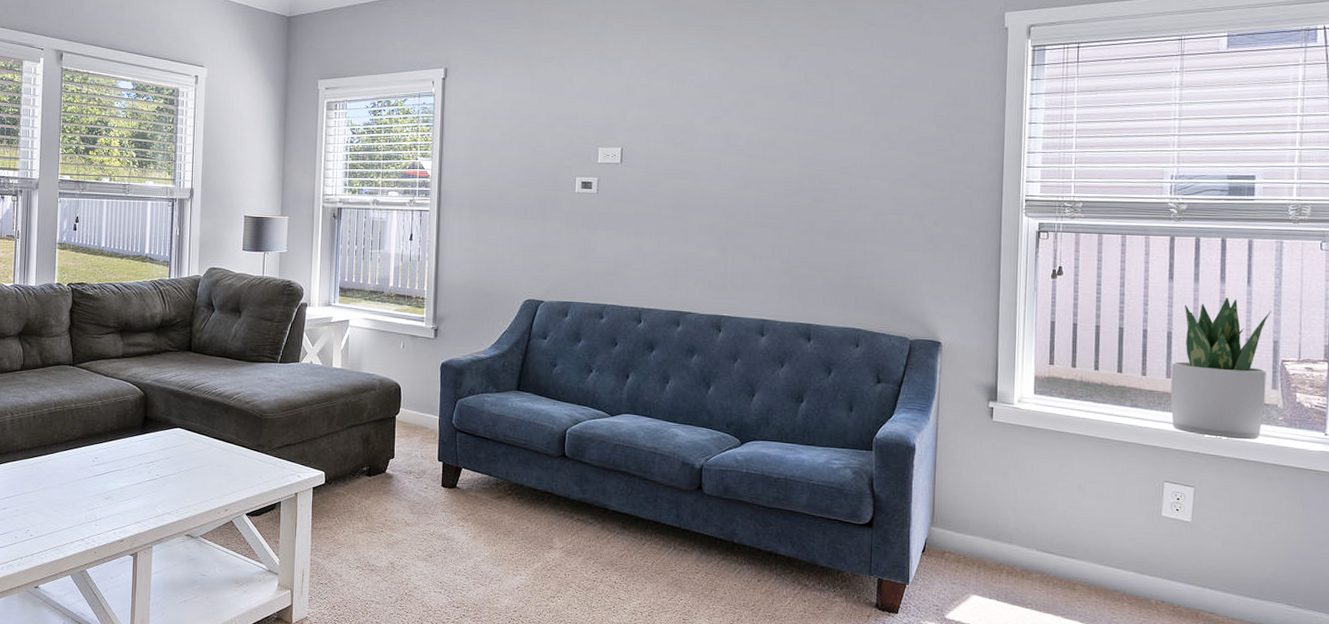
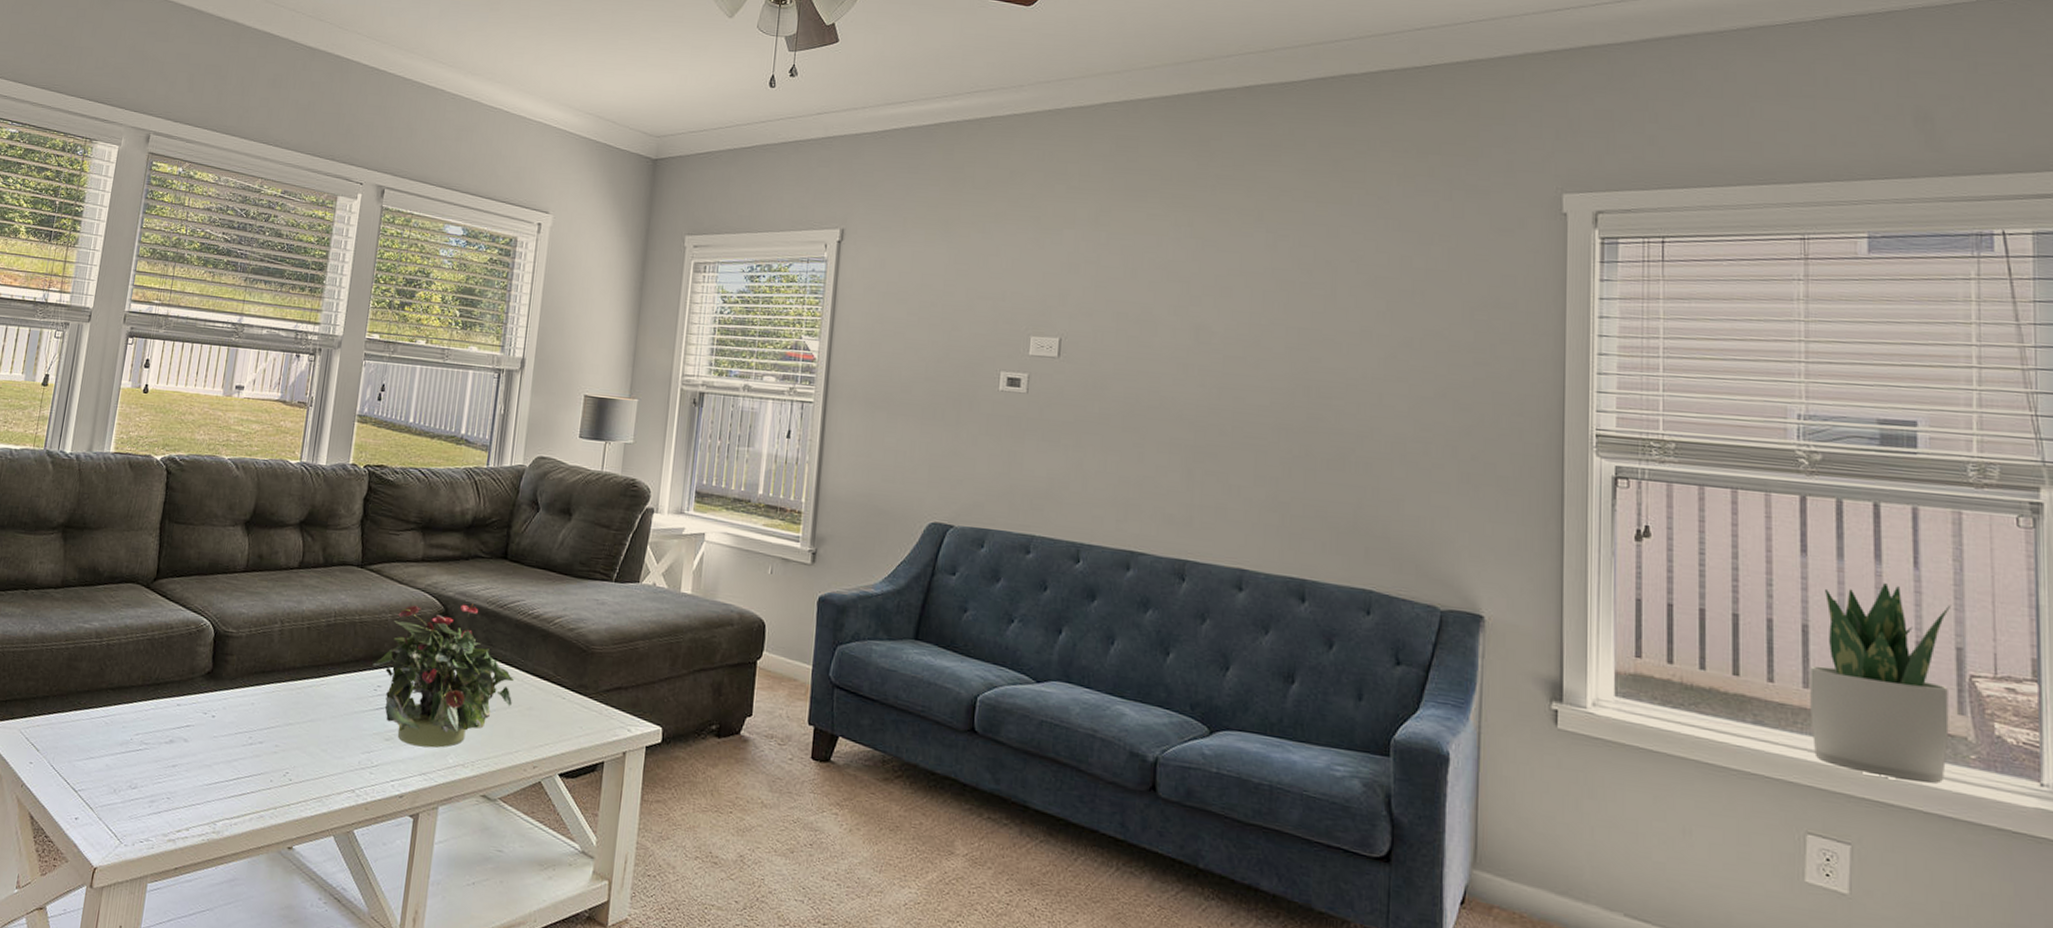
potted plant: none [89,388,205,502] -> present [373,604,515,749]

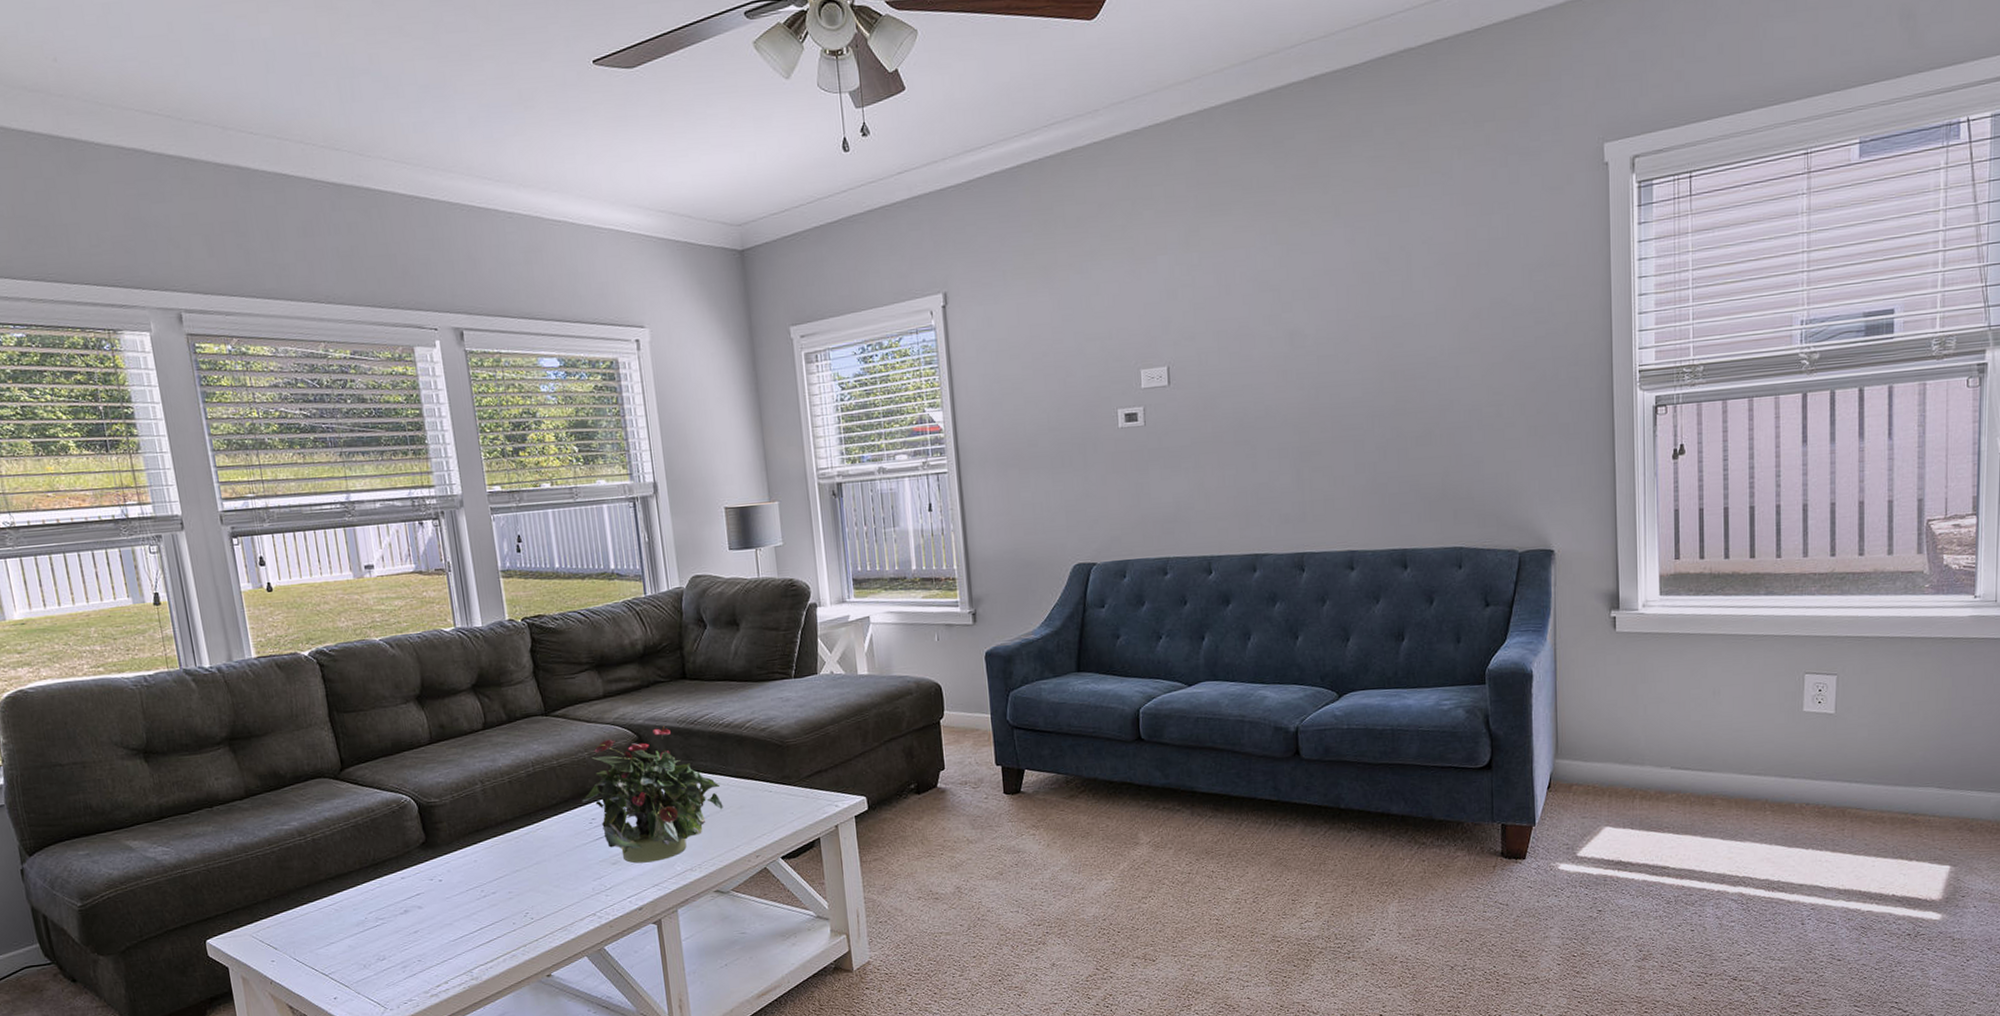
planter: present [1810,583,1952,784] -> none [1808,456,1916,617]

